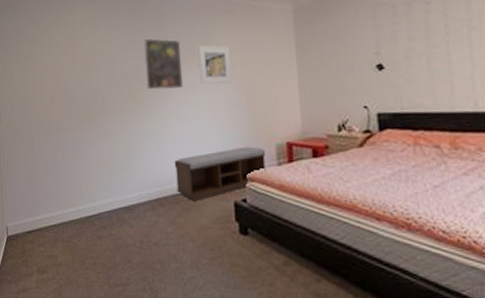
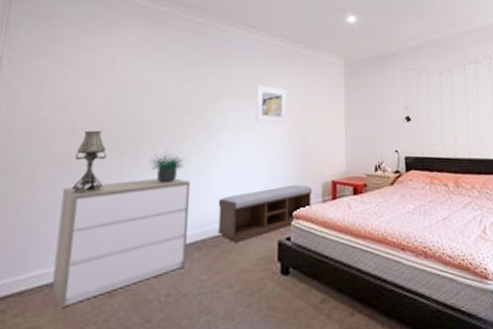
dresser: none [54,141,153,245] -> present [51,178,190,309]
table lamp: none [58,101,82,156] -> present [70,130,106,195]
potted plant: none [112,117,141,146] -> present [148,152,185,183]
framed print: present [142,38,184,90] -> none [196,72,240,125]

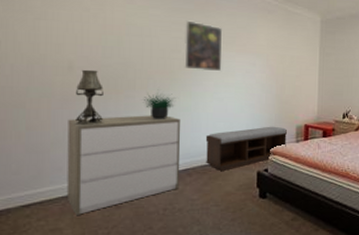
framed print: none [196,72,240,125] -> present [183,20,223,72]
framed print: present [255,85,287,124] -> none [238,36,267,73]

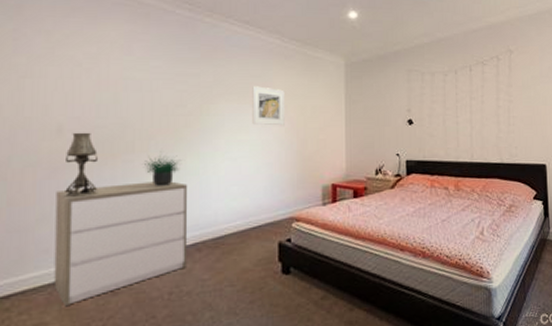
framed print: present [183,20,223,72] -> none [189,71,234,128]
bench: present [205,126,287,172] -> none [217,187,311,245]
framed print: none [238,36,267,73] -> present [252,86,285,126]

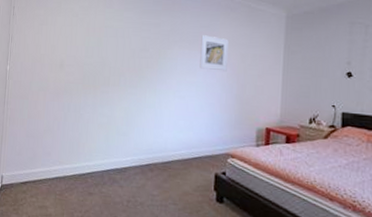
dresser: present [53,181,188,307] -> none [52,109,145,198]
table lamp: present [63,132,98,198] -> none [61,67,85,117]
potted plant: present [143,155,181,186] -> none [115,89,142,115]

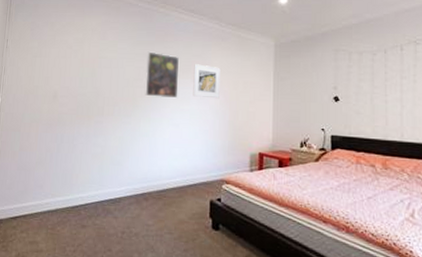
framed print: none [151,21,187,71] -> present [145,51,180,99]

